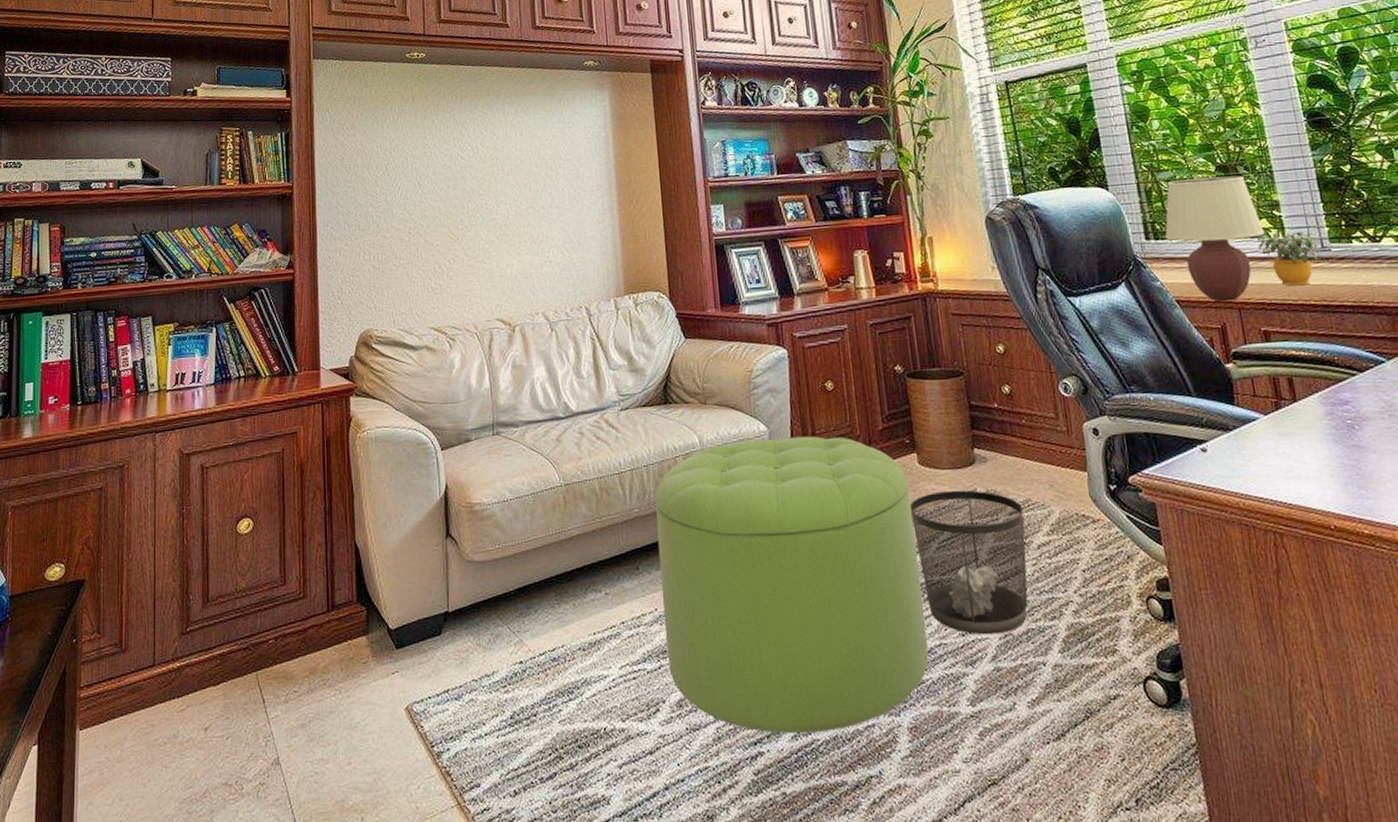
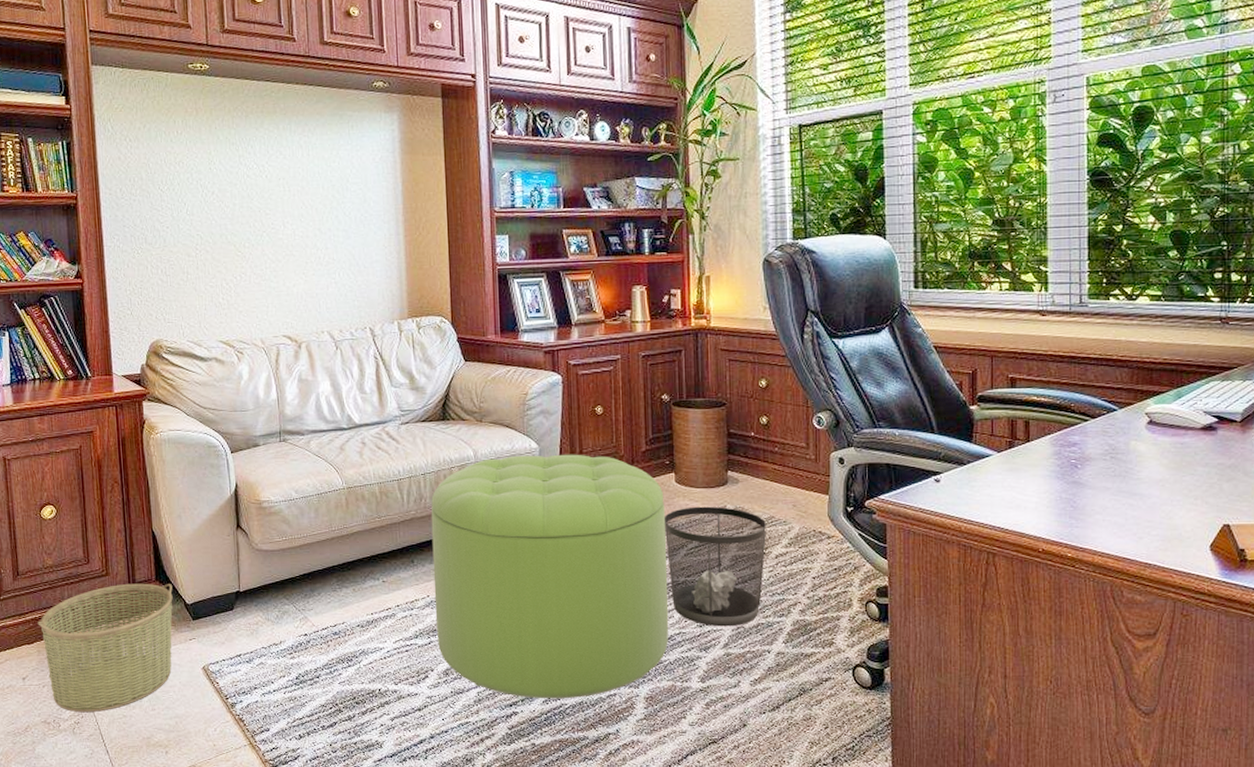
basket: none [225,606,375,770] -> present [37,583,173,712]
table lamp: present [1165,175,1266,302] -> none [934,230,1029,349]
potted flower: present [1257,228,1321,286] -> none [1020,284,1079,338]

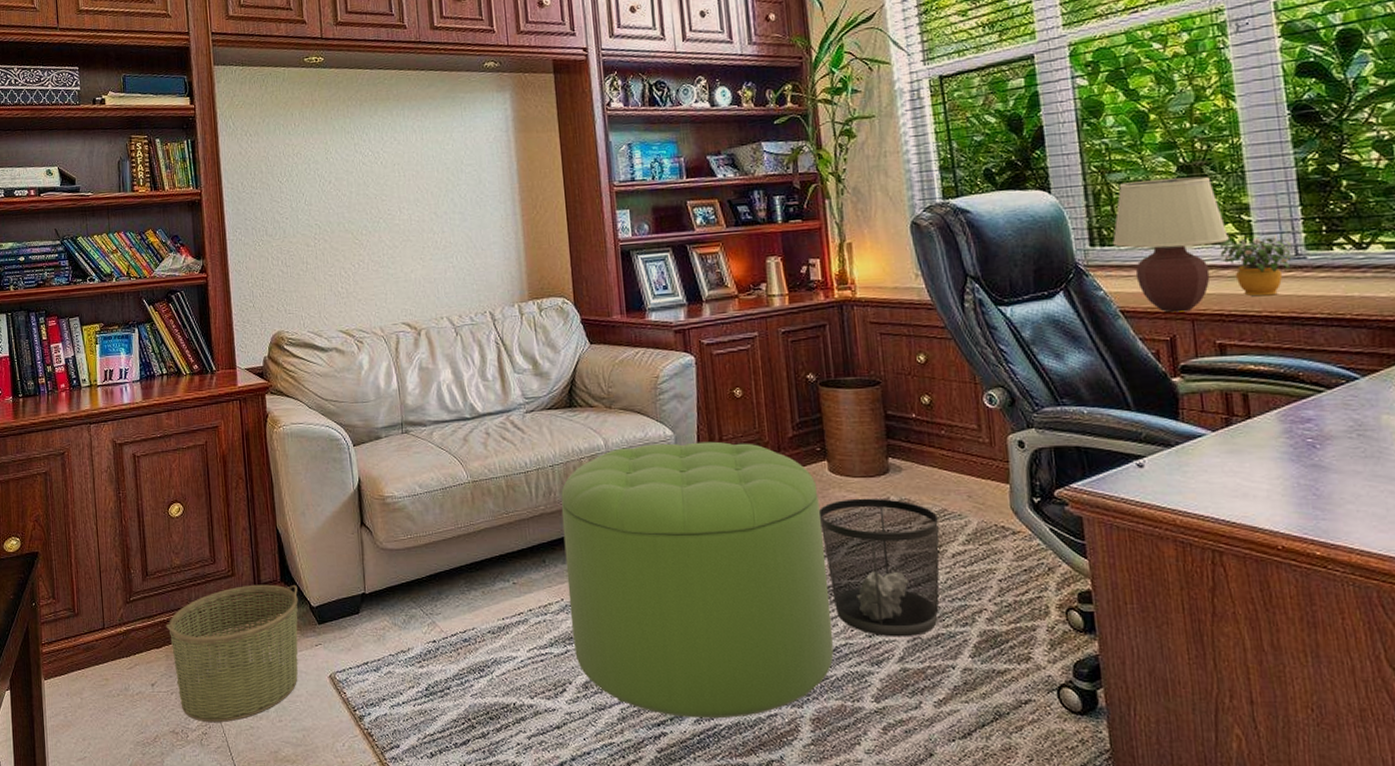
table lamp: none [934,230,1029,349] -> present [1113,176,1230,313]
potted flower: none [1020,284,1079,338] -> present [1220,234,1295,297]

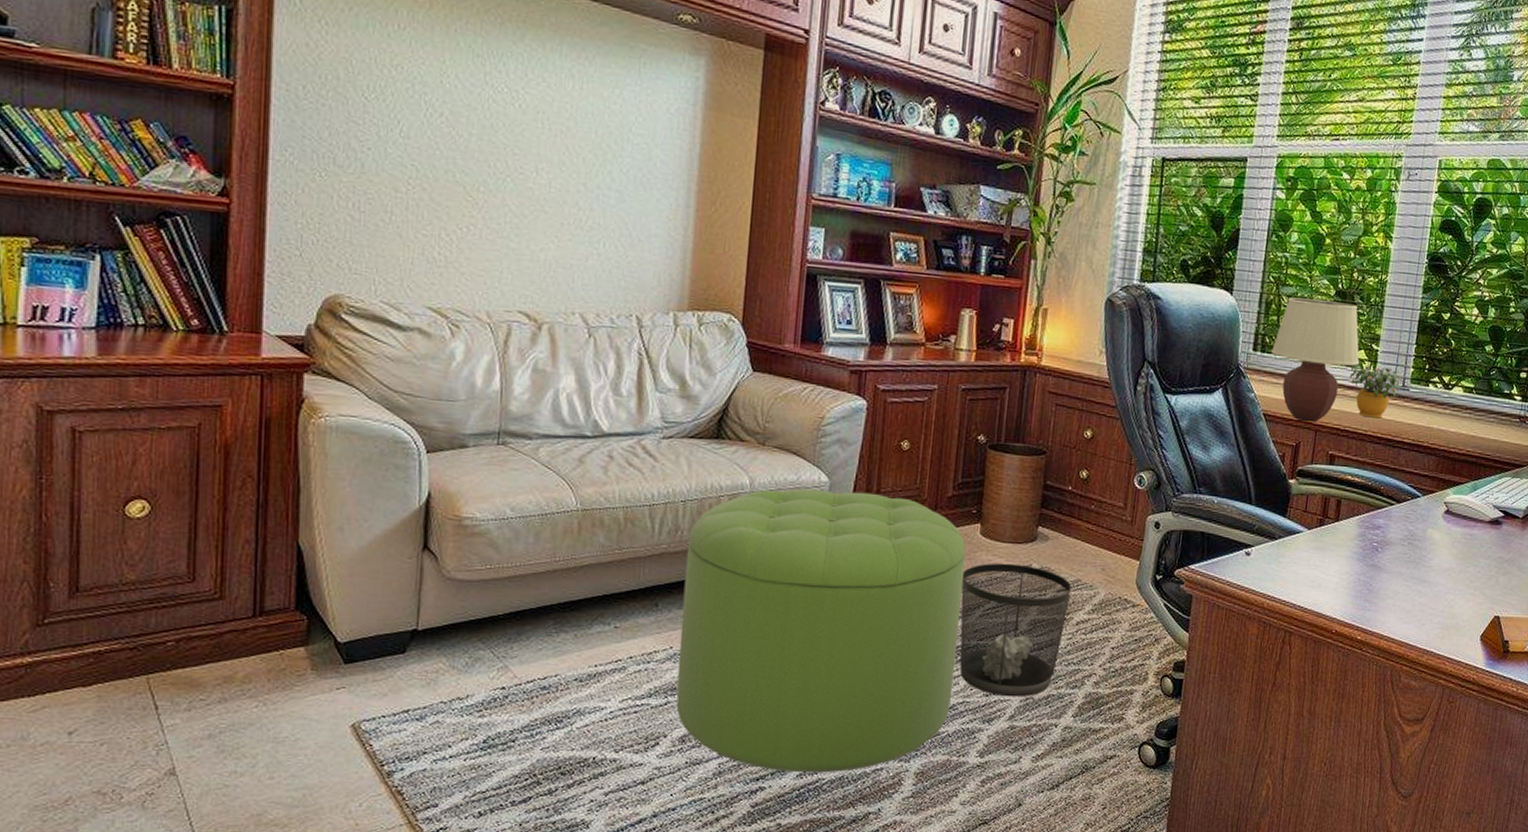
basket: present [166,584,298,722] -> none [102,611,319,780]

